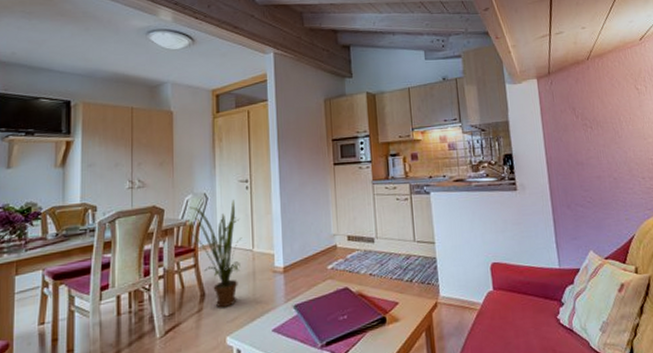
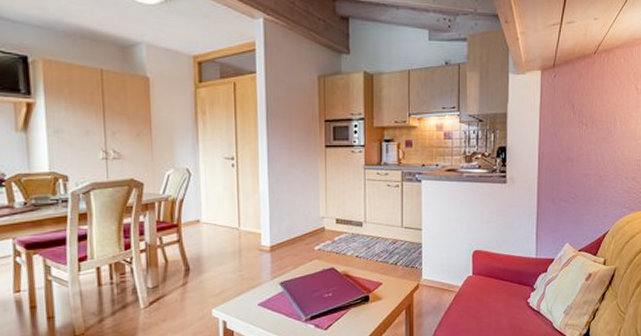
house plant: present [184,199,242,308] -> none [166,177,228,283]

